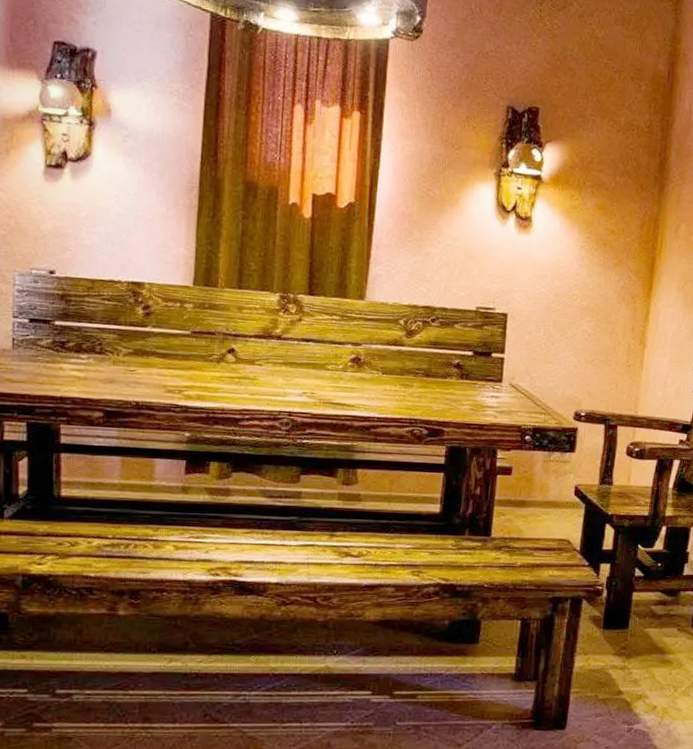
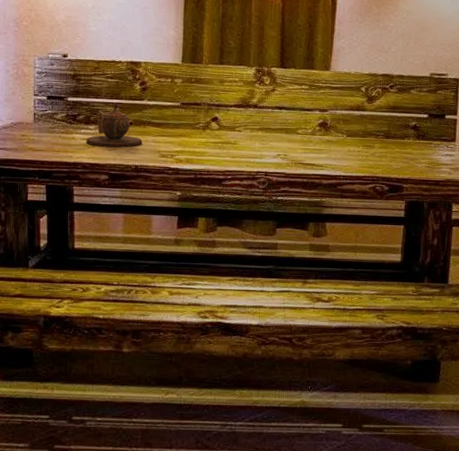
teapot: none [77,329,145,381] -> present [86,103,143,148]

